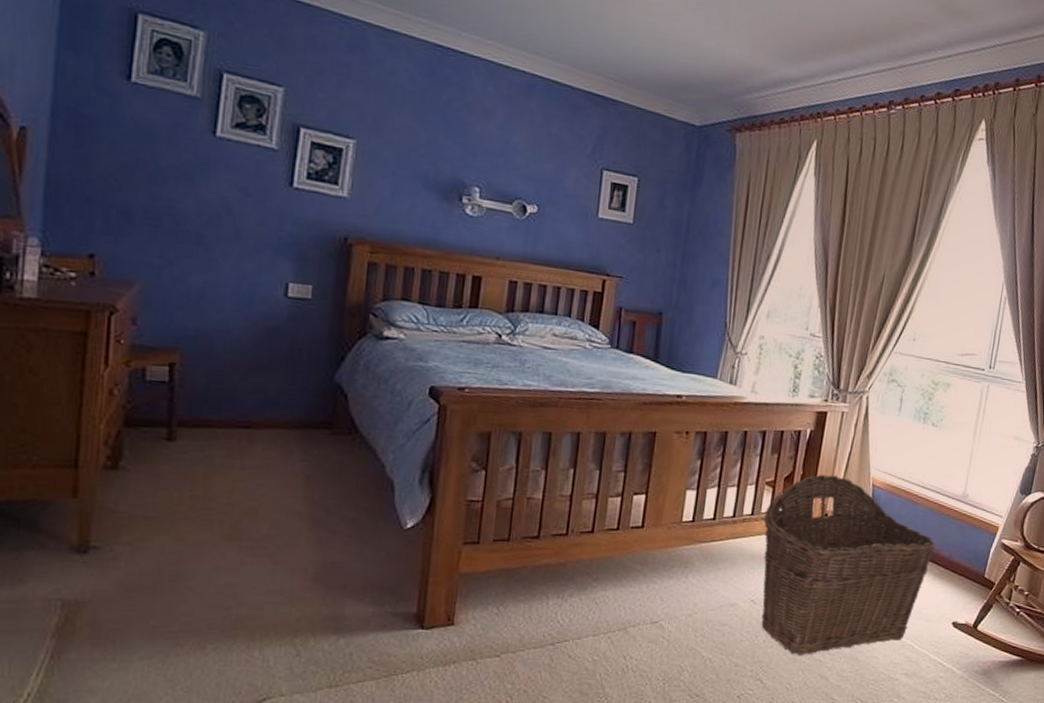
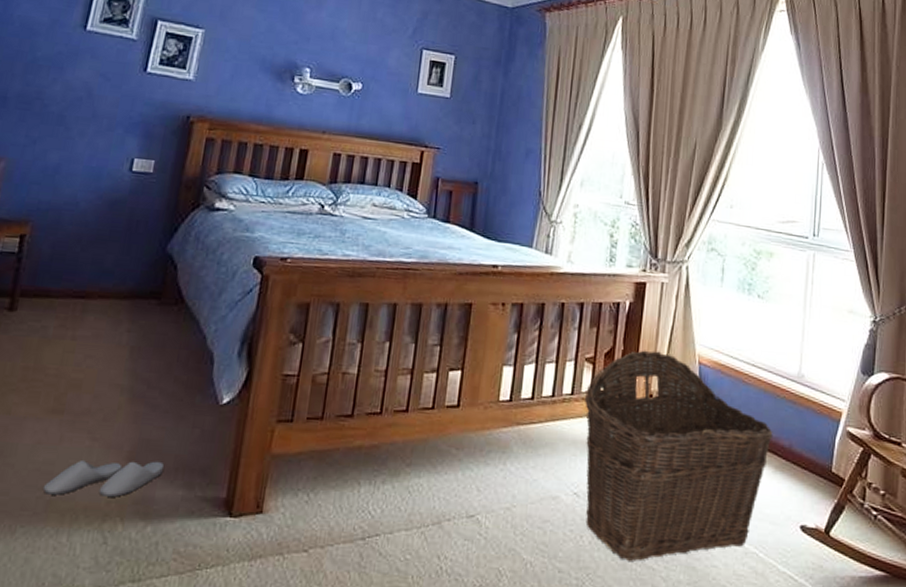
slippers: none [228,581,352,615] -> present [42,459,165,497]

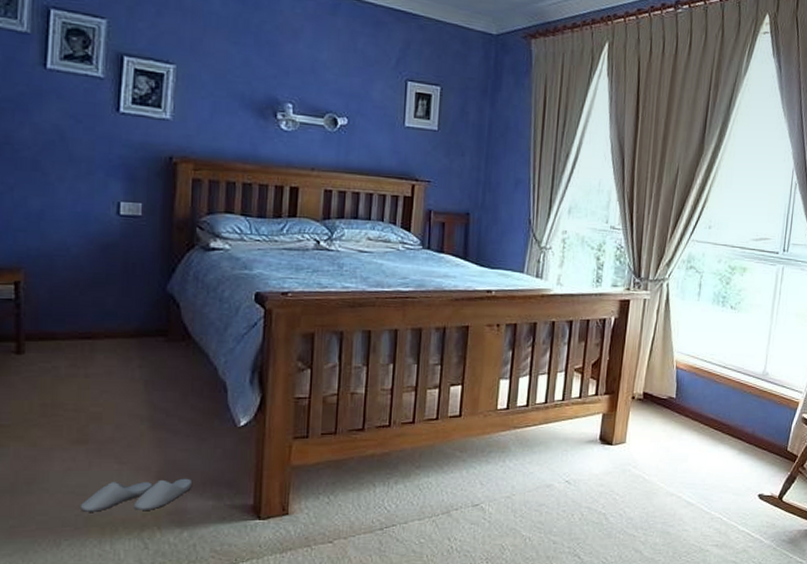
wicker basket: present [585,350,773,563] -> none [574,359,739,532]

